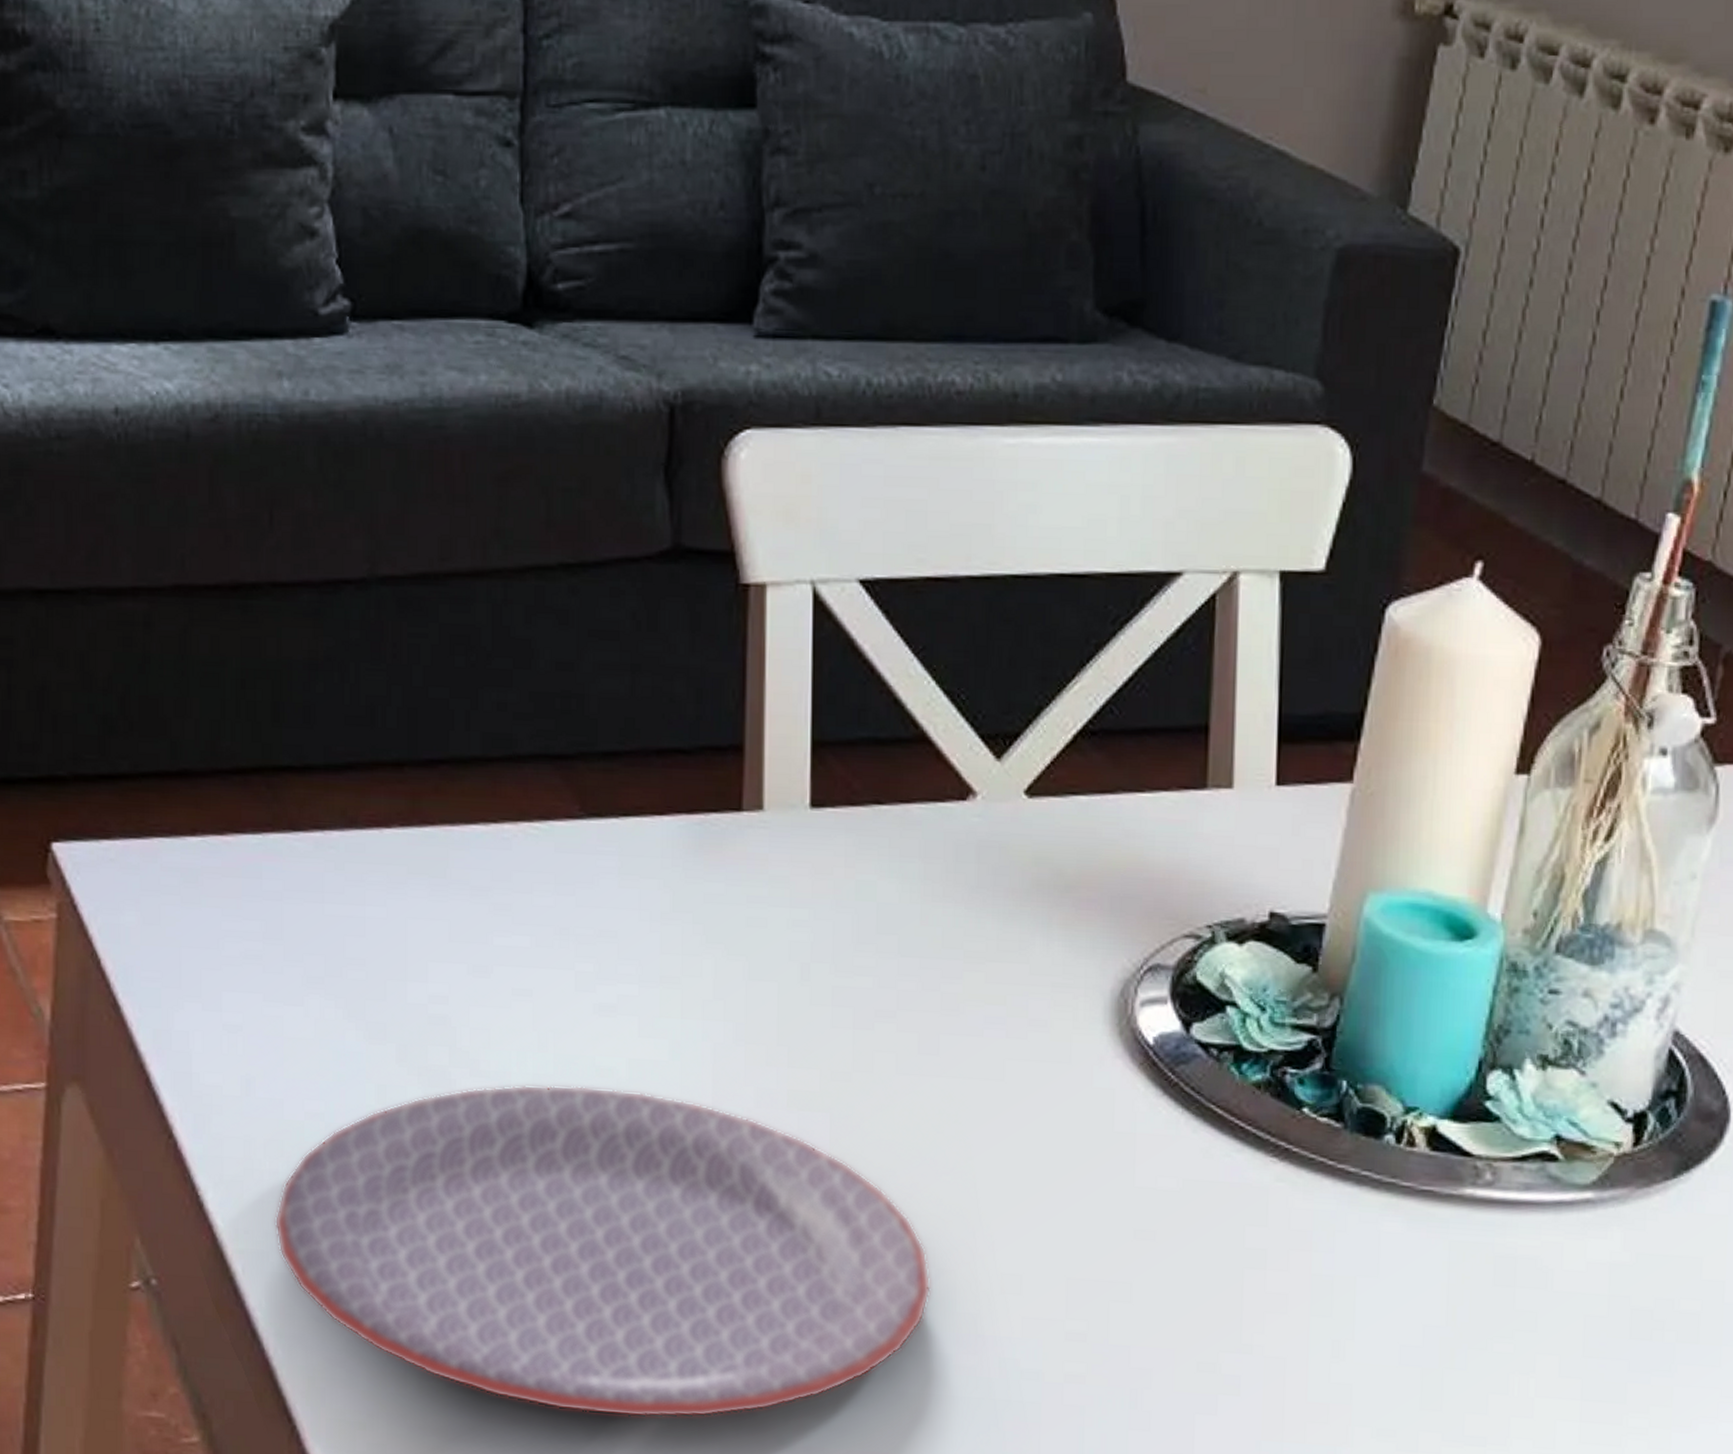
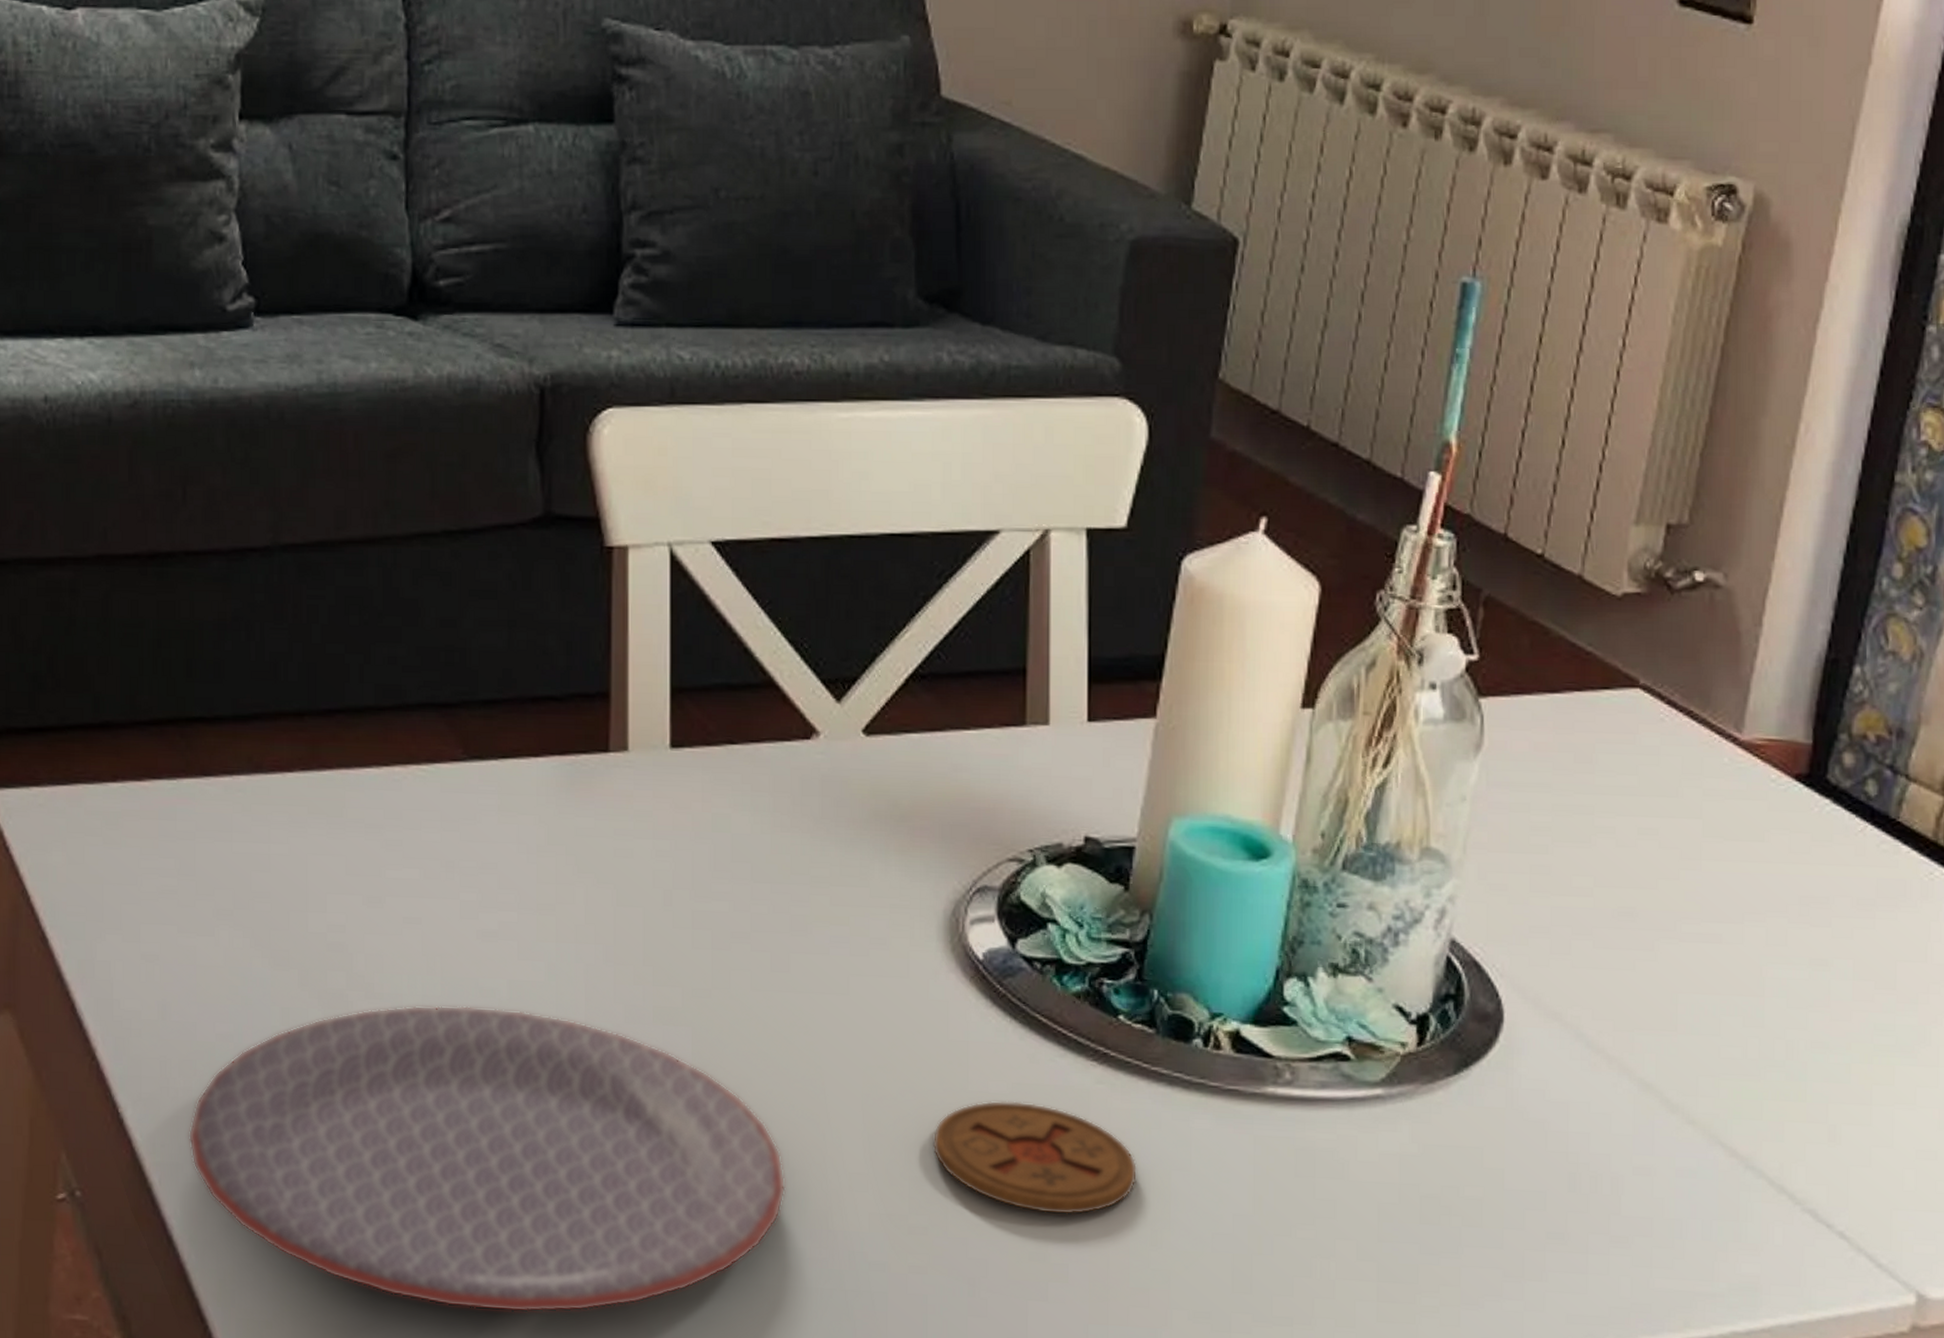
coaster: none [1093,1198,1320,1323] -> present [932,1100,1138,1215]

